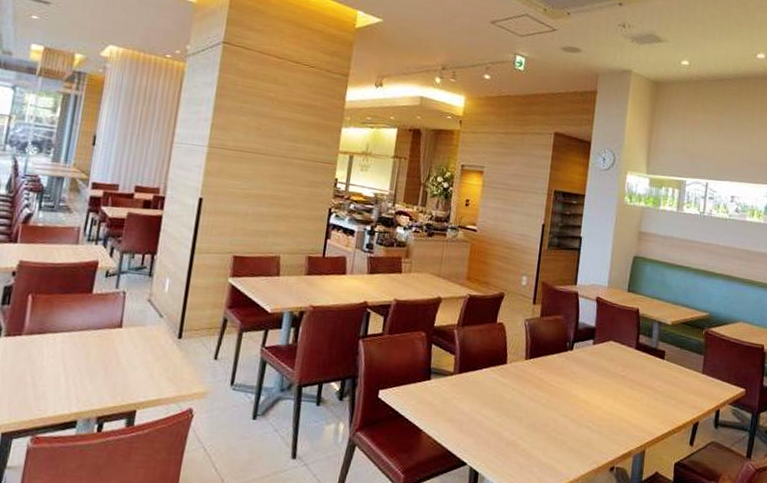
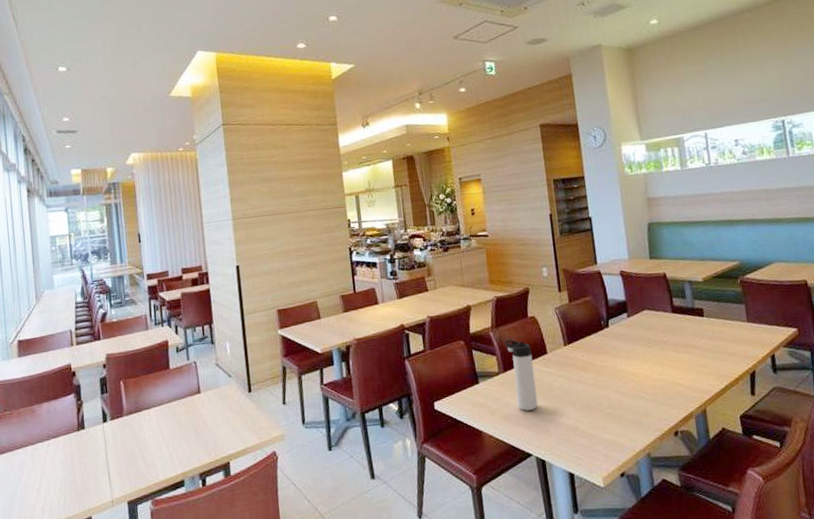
thermos bottle: none [464,341,492,418] -> present [504,340,538,411]

